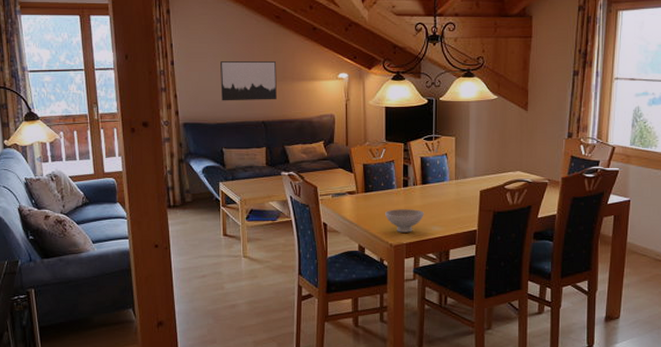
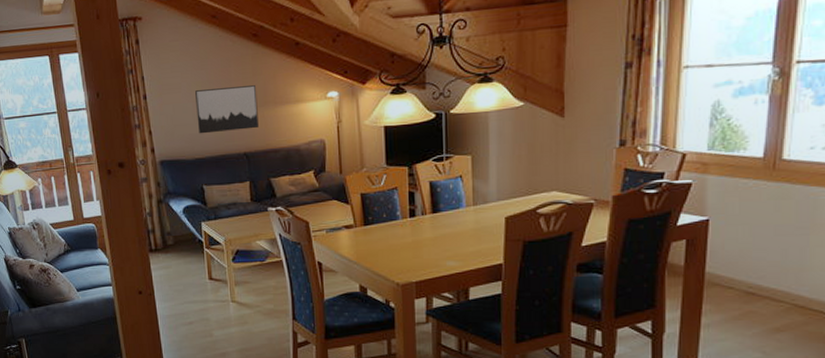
bowl: present [385,209,424,233] -> none [389,242,436,270]

